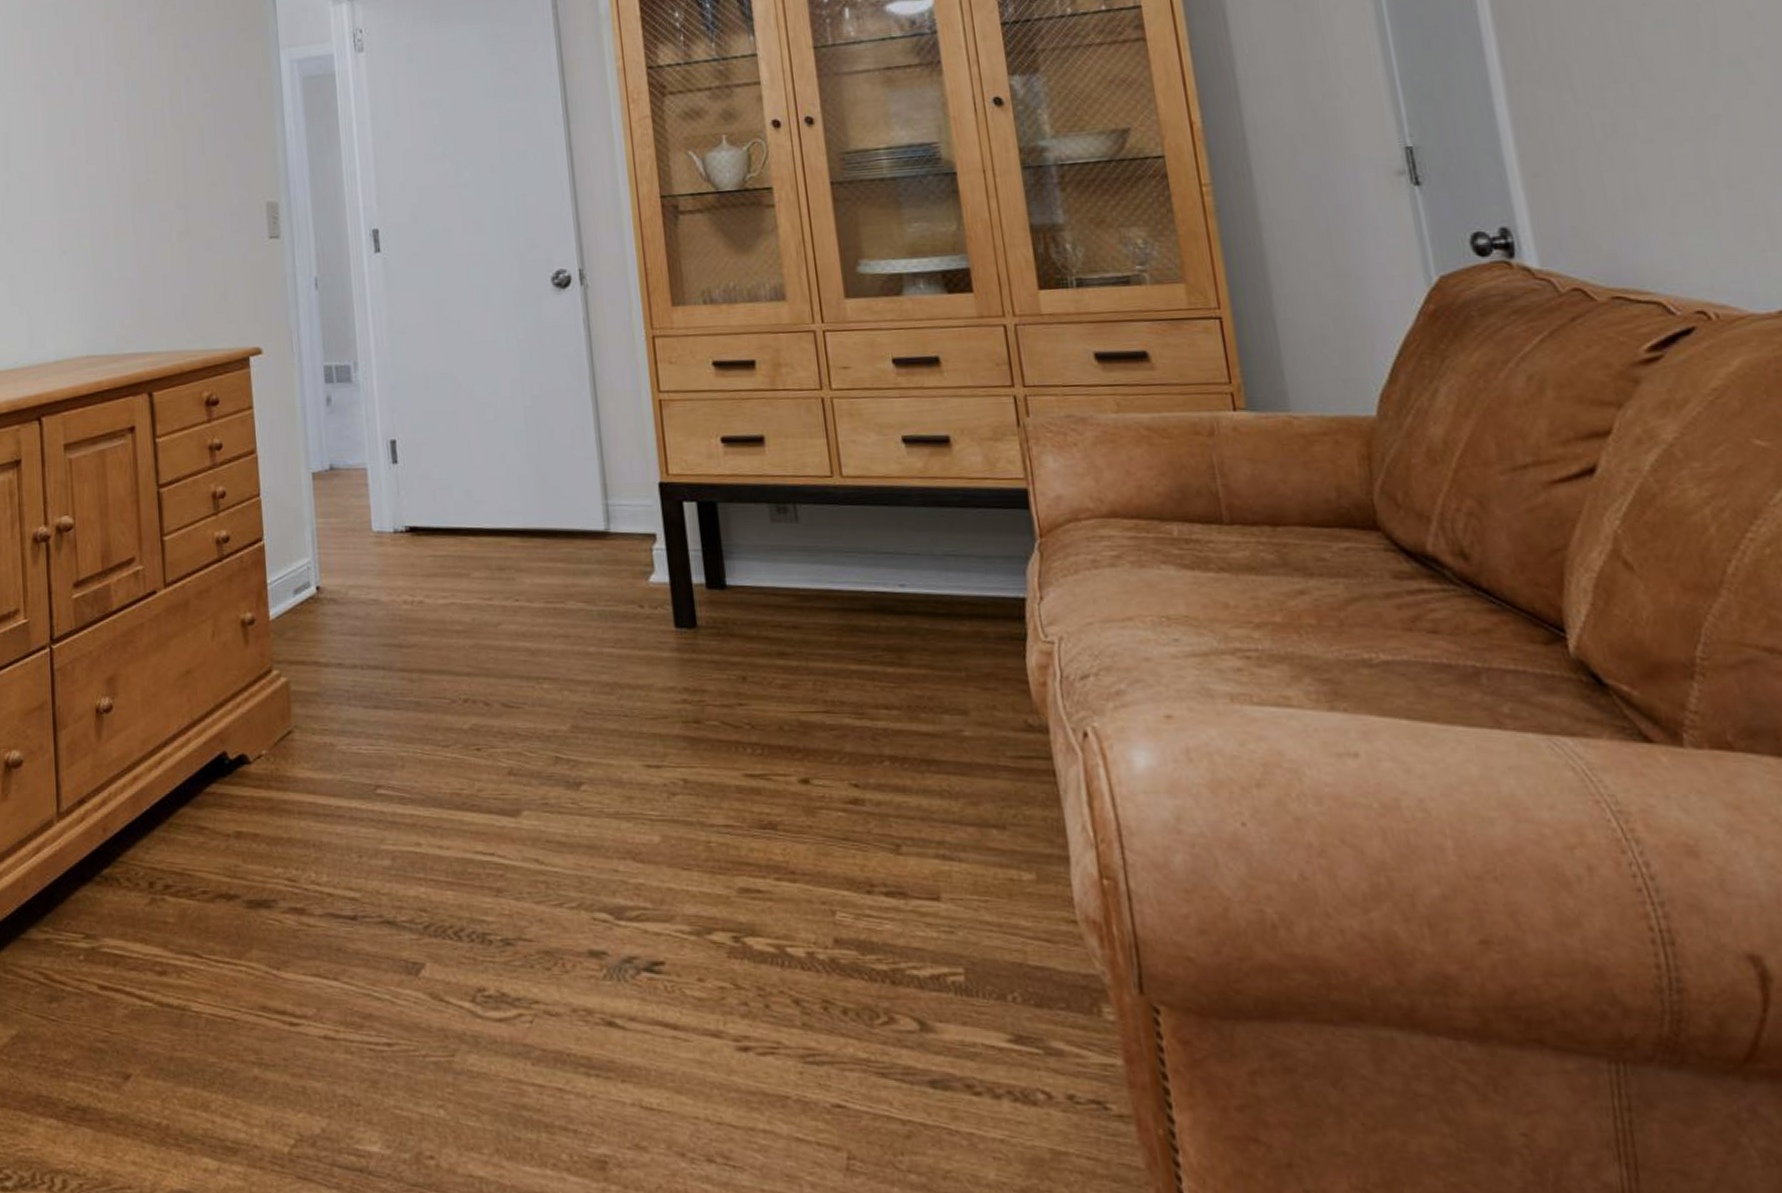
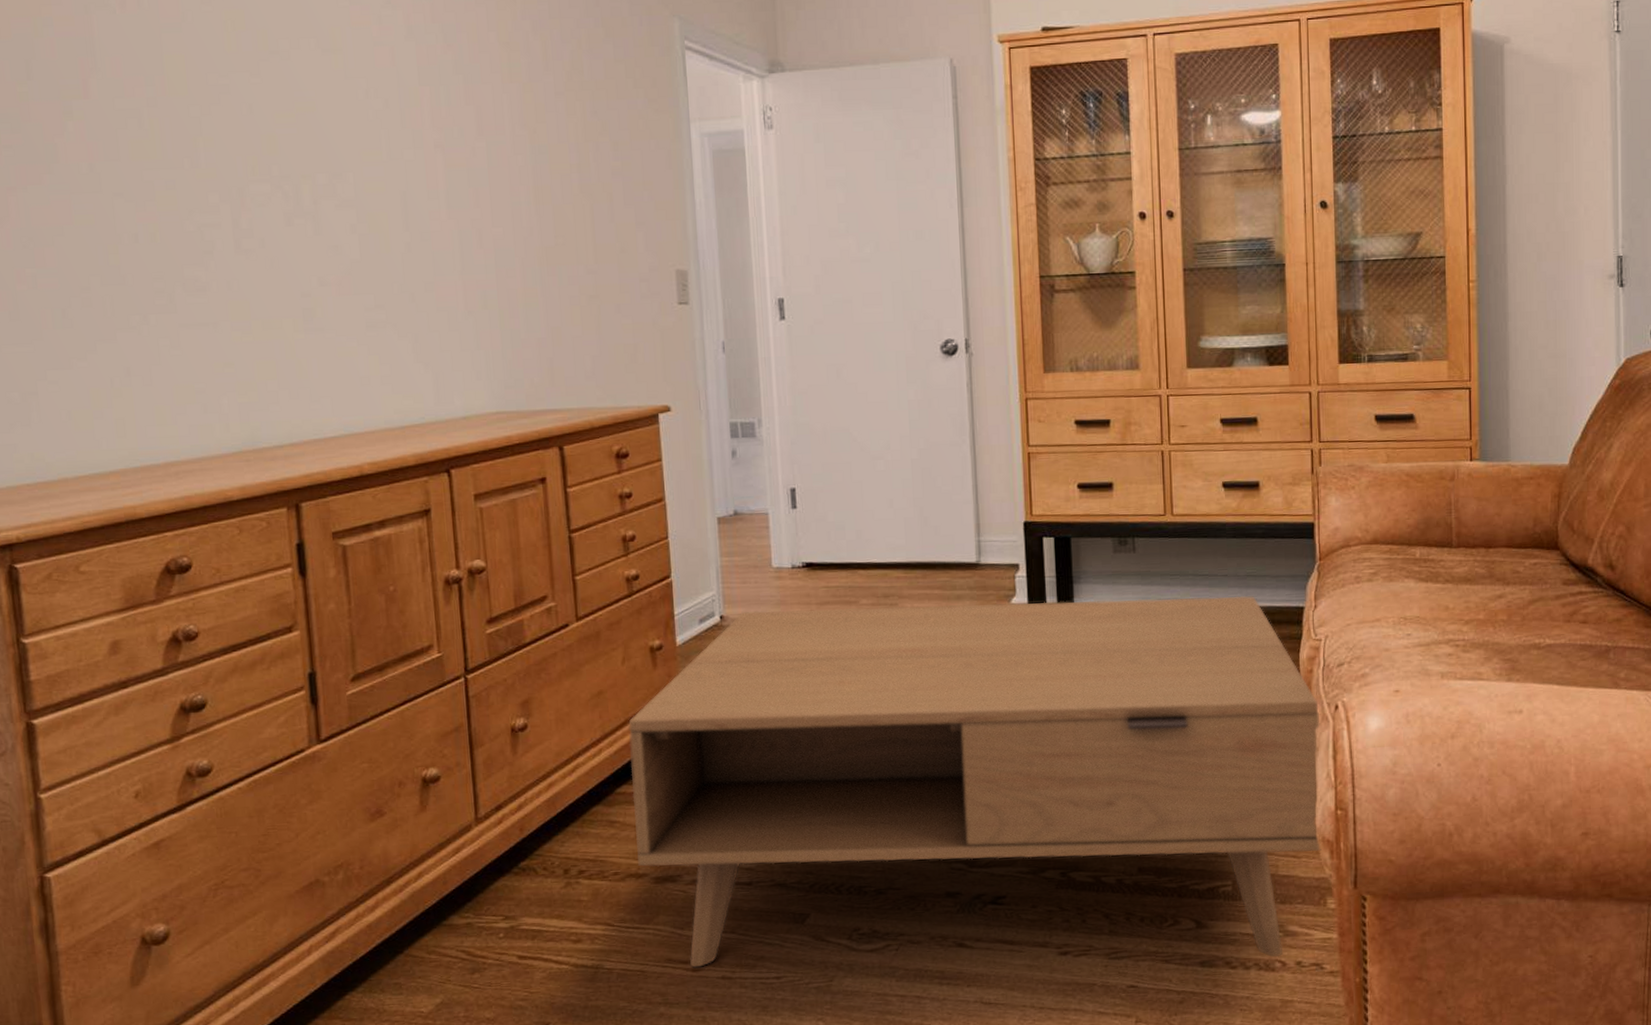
coffee table: none [218,580,1086,1085] -> present [628,595,1322,968]

